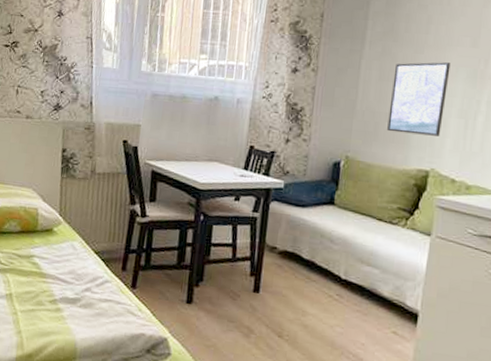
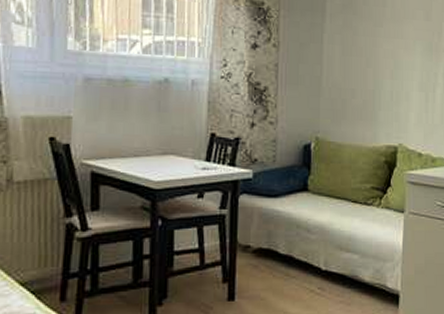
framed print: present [387,62,451,137] -> none [355,35,408,111]

